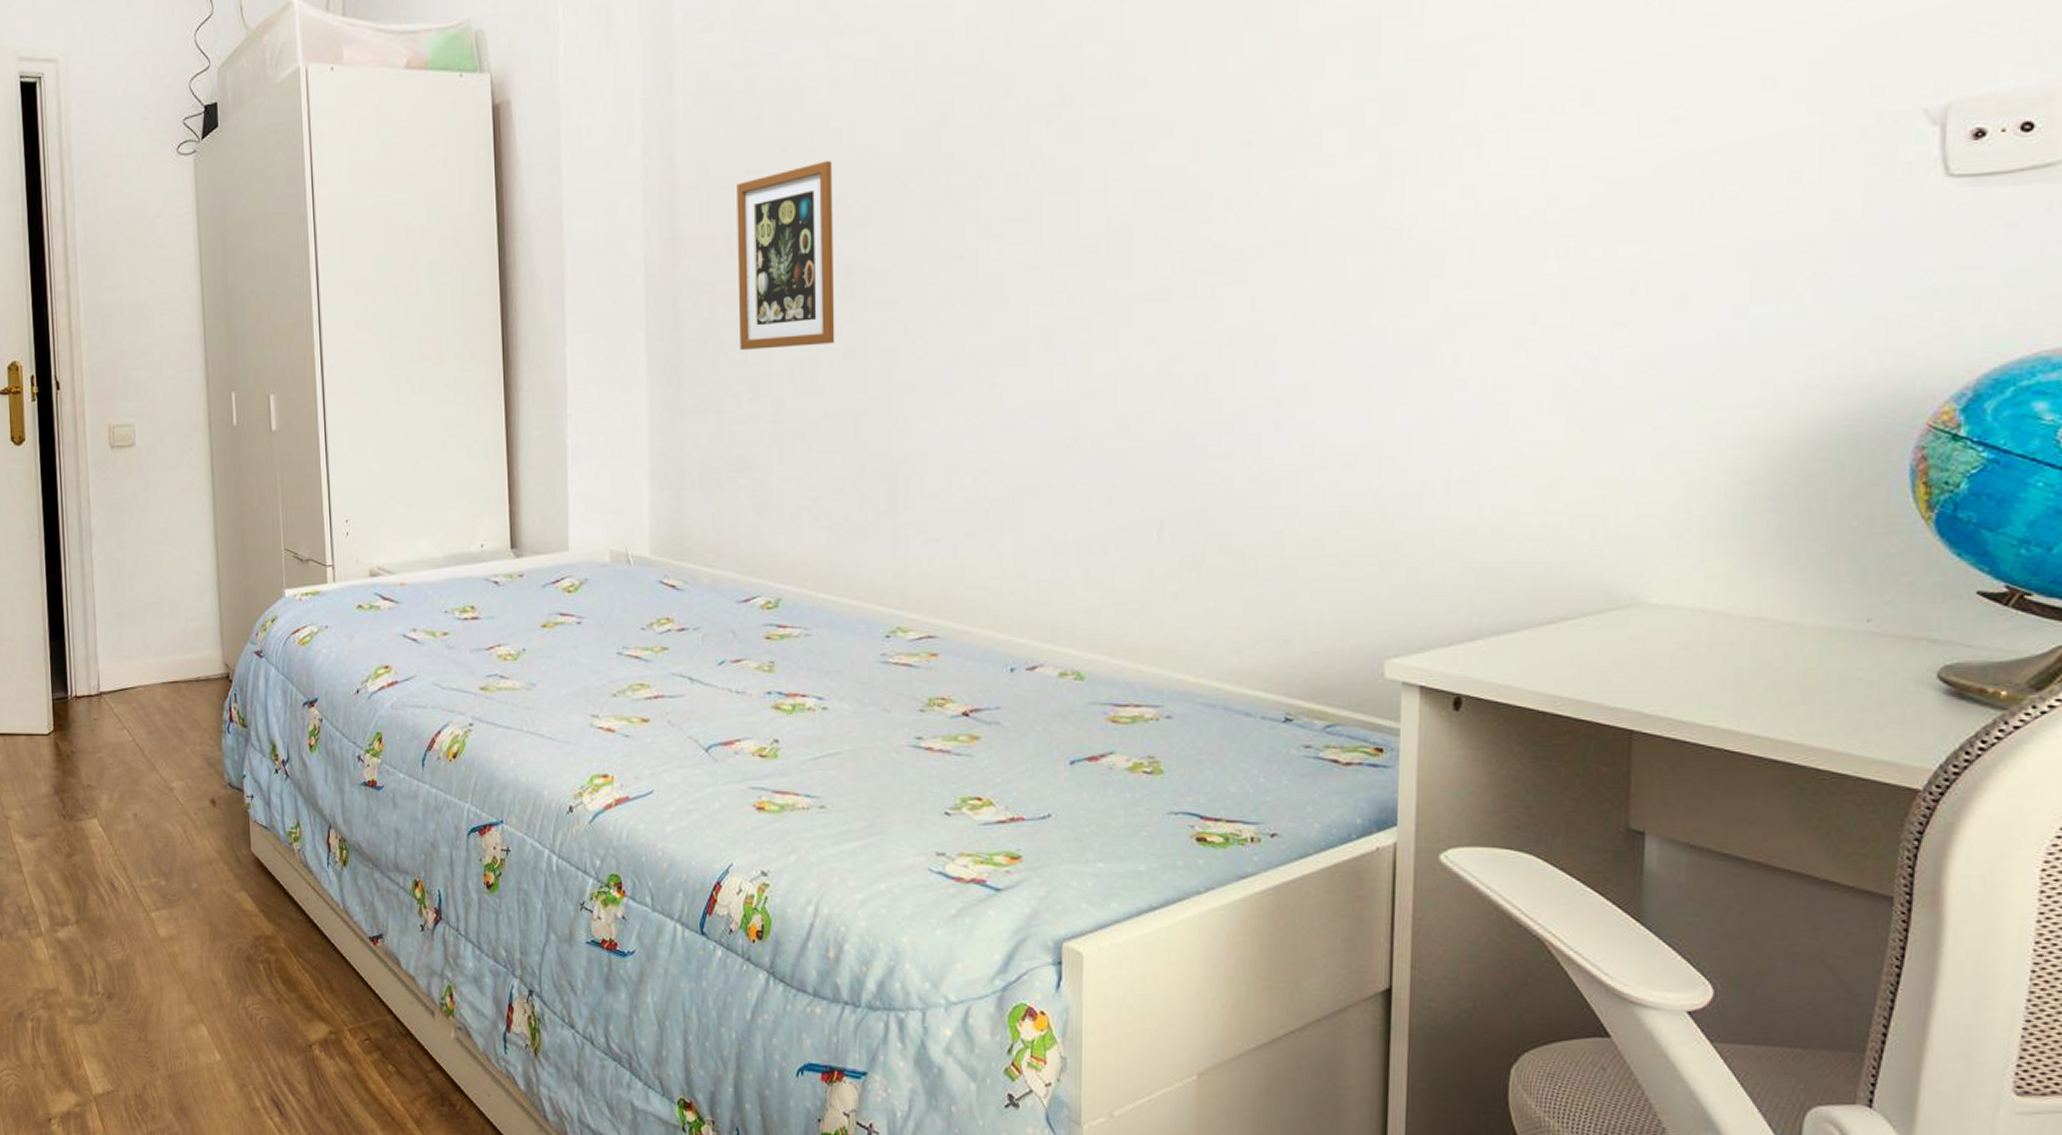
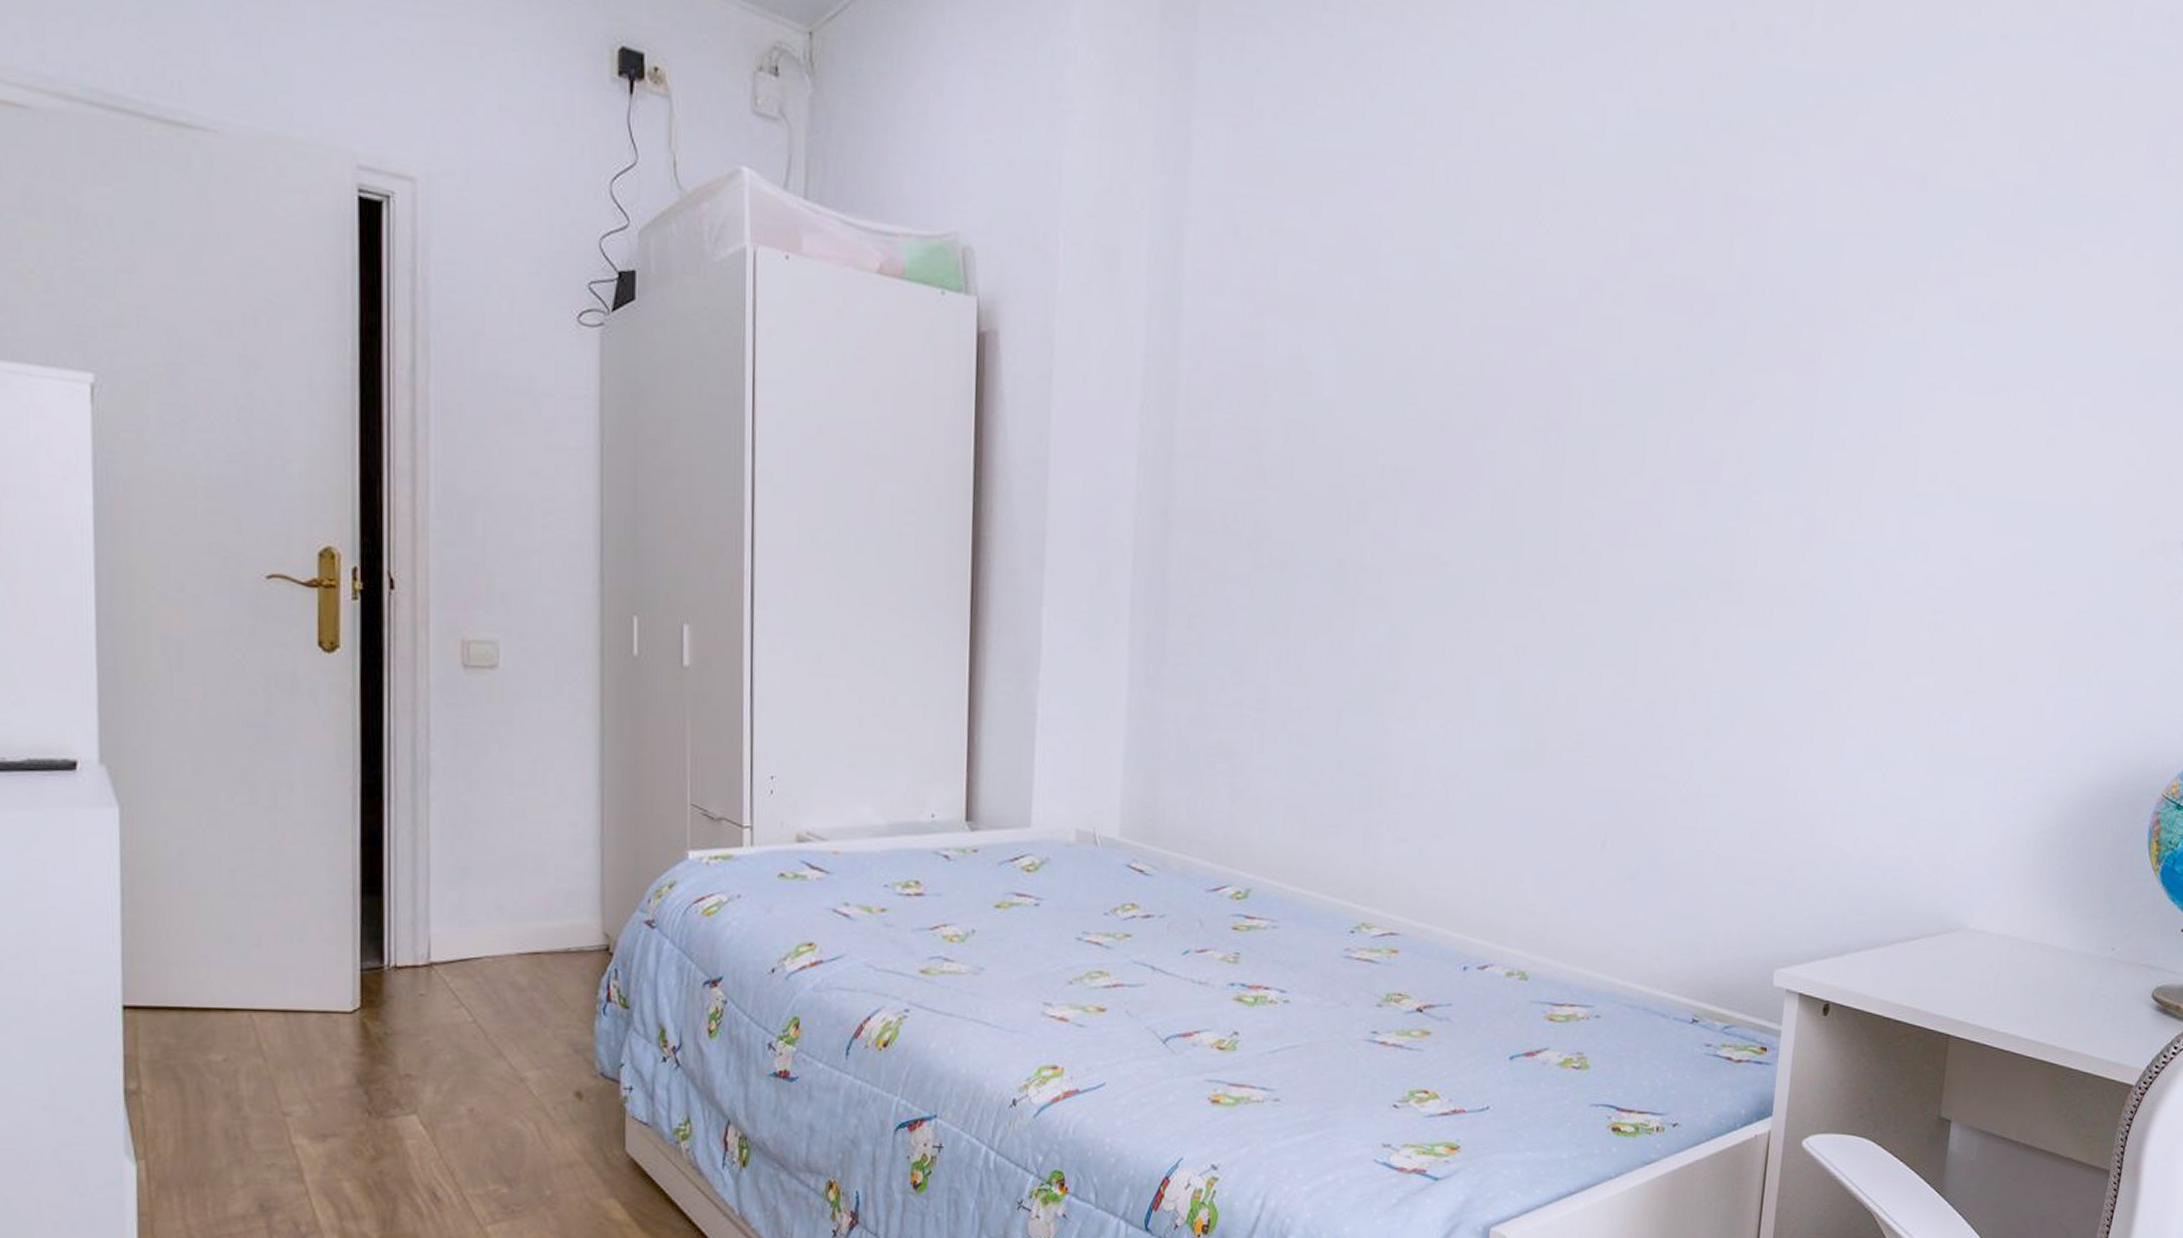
picture frame: present [736,161,835,350] -> none [1228,449,1334,636]

